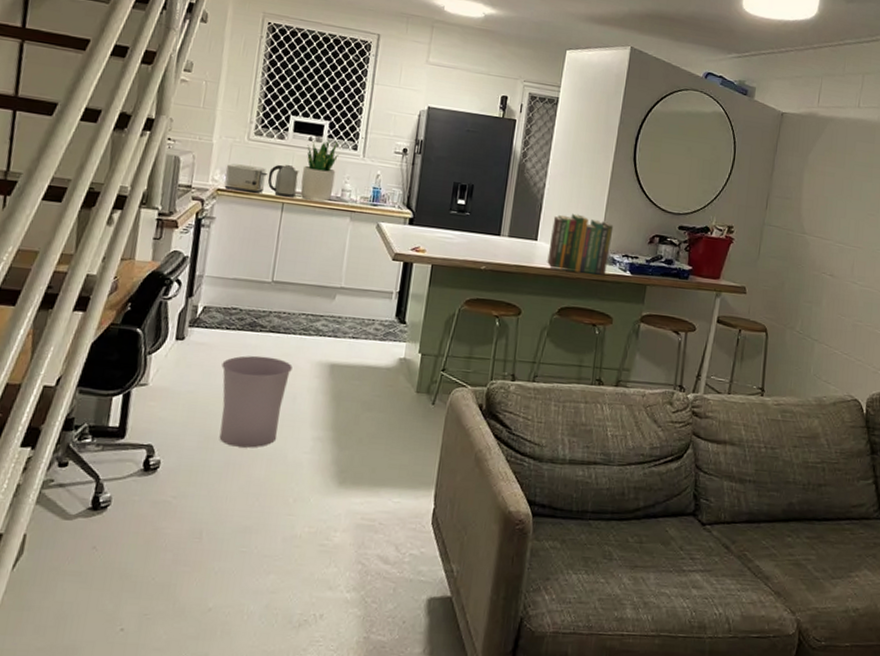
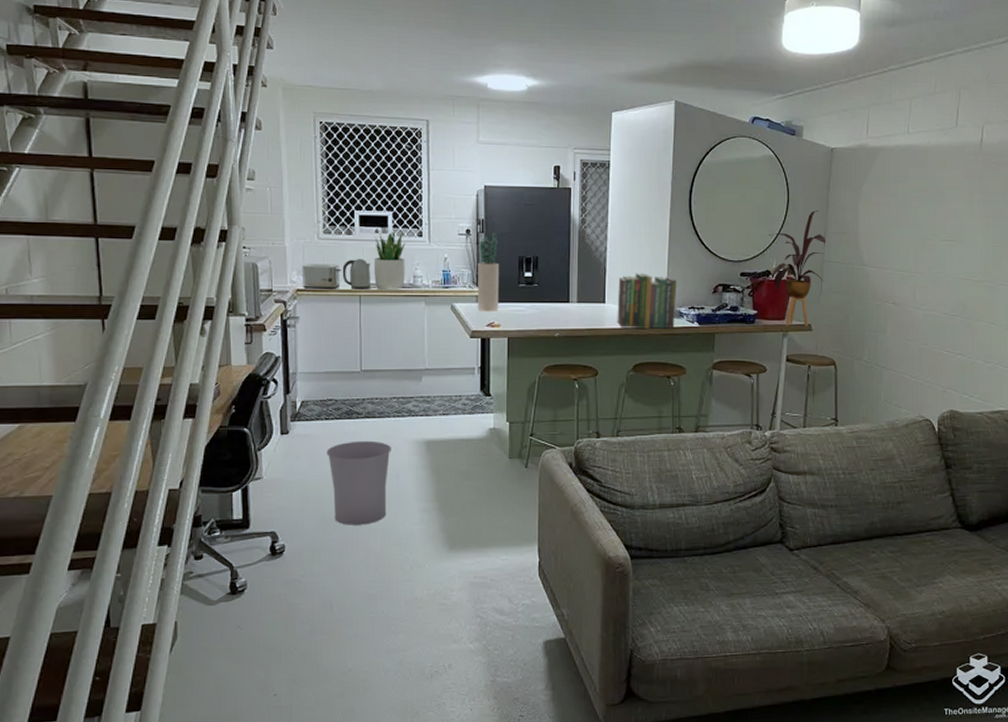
vase: none [404,154,435,237] -> present [478,231,500,312]
house plant: none [710,172,769,289] -> present [768,210,827,327]

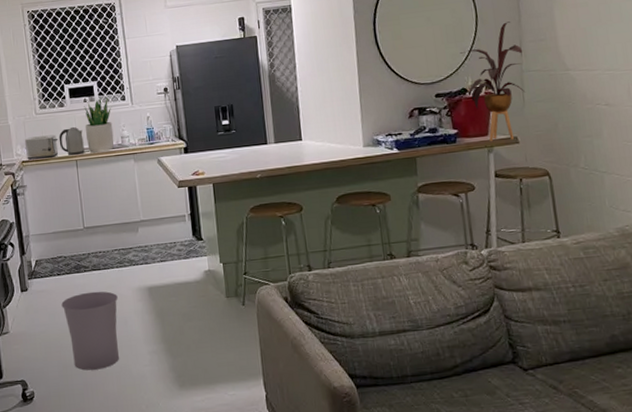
vase: present [478,231,500,312] -> none [177,86,202,163]
books: present [617,273,677,330] -> none [312,107,374,163]

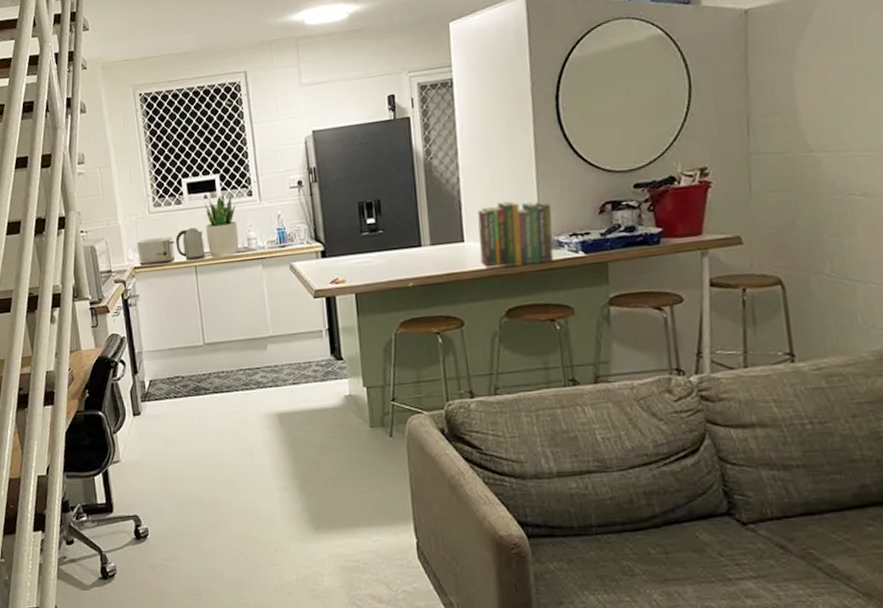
waste bin: present [61,291,119,370] -> none [178,416,244,507]
books: none [312,107,374,163] -> present [477,201,554,269]
house plant: present [460,21,526,142] -> none [667,91,754,243]

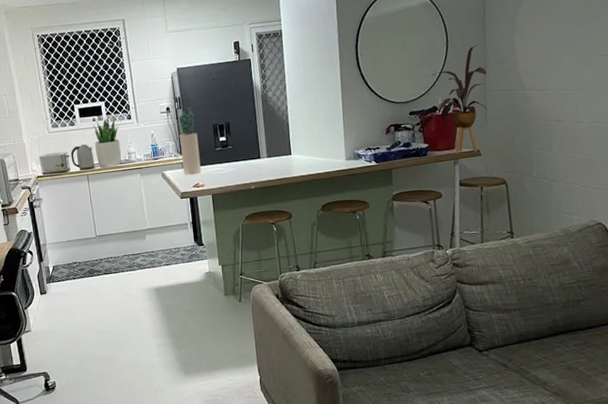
vase: none [313,178,342,269] -> present [178,106,201,176]
books: present [477,201,554,269] -> none [300,124,355,175]
house plant: none [667,91,754,243] -> present [432,45,488,155]

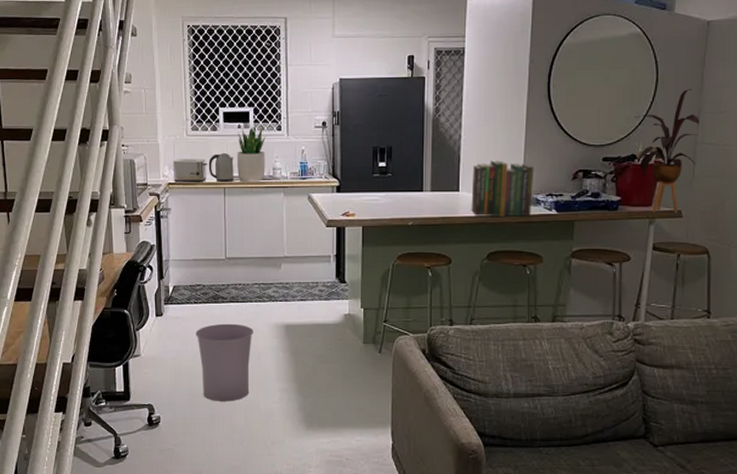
waste bin: none [77,292,131,362] -> present [196,323,253,402]
vase: present [178,106,201,176] -> none [333,123,355,202]
books: none [300,124,355,175] -> present [471,160,534,218]

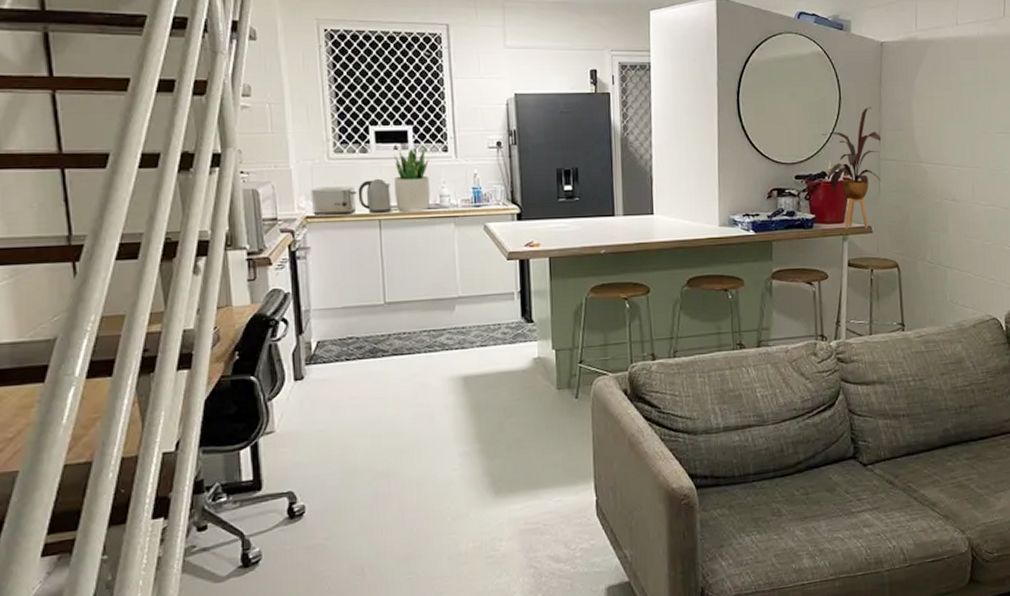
waste bin: present [196,323,253,402] -> none [349,380,424,477]
books: present [471,160,534,218] -> none [666,180,730,241]

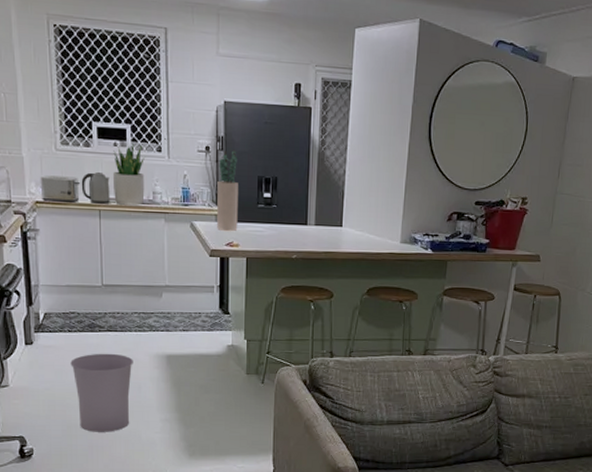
waste bin: none [349,380,424,477] -> present [70,353,133,432]
vase: none [512,142,537,231] -> present [217,149,239,232]
house plant: present [822,107,882,230] -> none [505,141,561,258]

